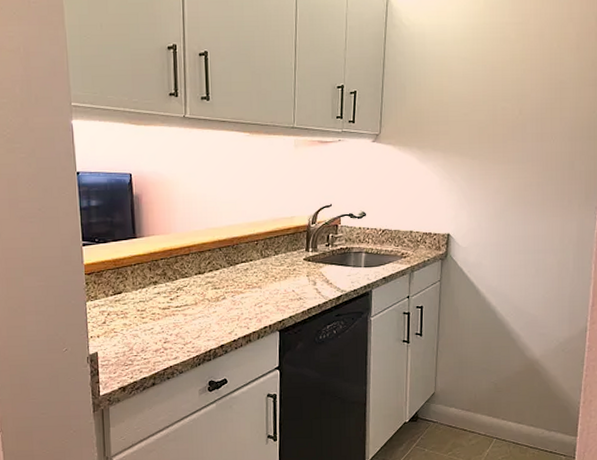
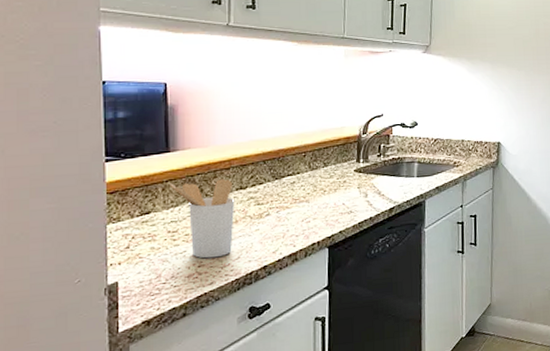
utensil holder: none [137,264,195,336] -> present [170,179,235,259]

